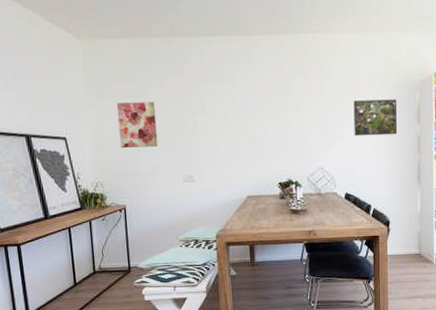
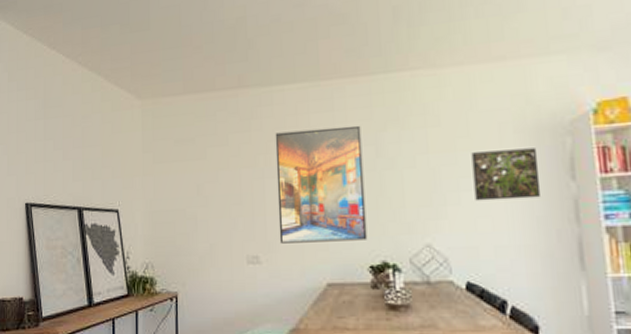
wall art: present [116,102,158,148] -> none [174,165,218,221]
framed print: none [204,75,278,166] -> present [275,125,368,244]

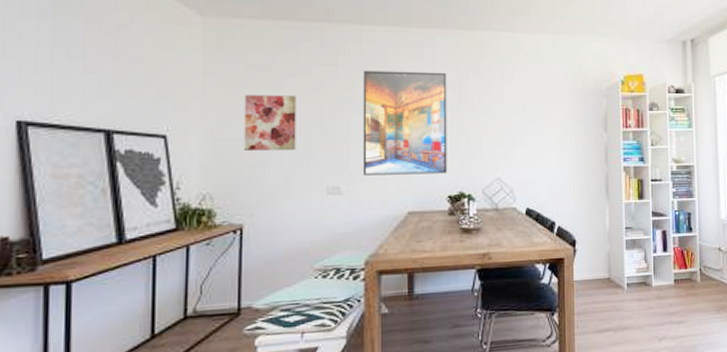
wall art: none [174,165,218,221] -> present [243,95,297,150]
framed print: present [471,148,542,201] -> none [536,105,584,144]

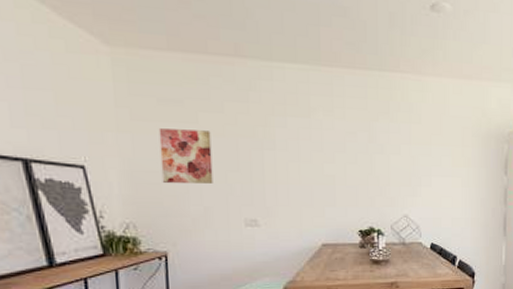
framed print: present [362,70,447,175] -> none [274,108,358,210]

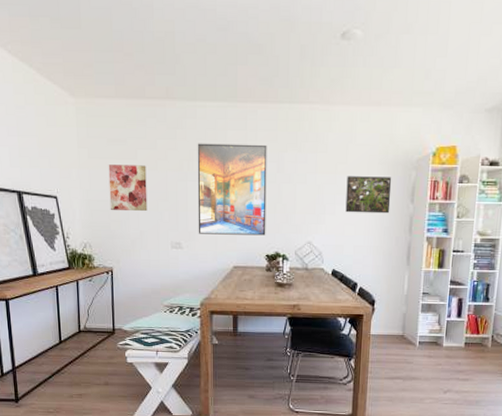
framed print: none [274,108,358,210] -> present [197,143,267,236]
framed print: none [442,148,486,186] -> present [345,176,392,214]

